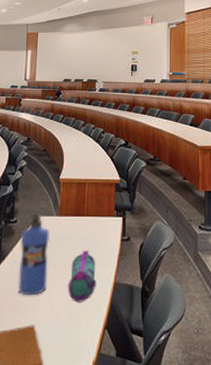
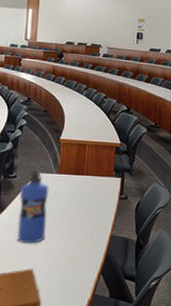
pencil case: present [67,250,97,303] -> none [65,206,94,251]

